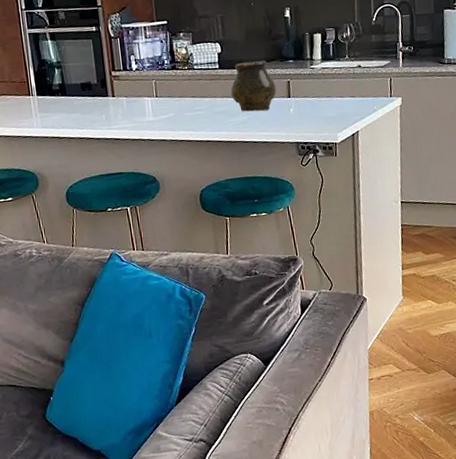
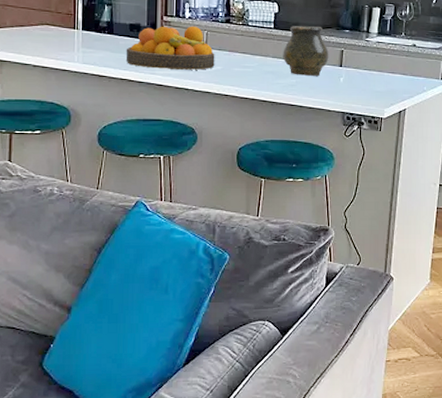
fruit bowl: none [80,76,167,124] -> present [125,26,215,70]

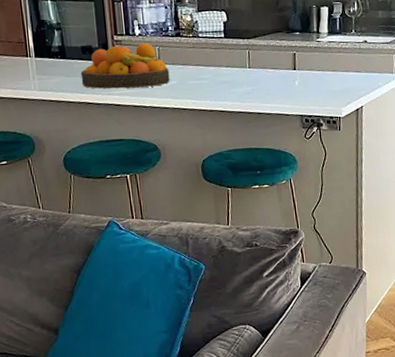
vase: present [283,26,329,76] -> none [236,32,282,83]

